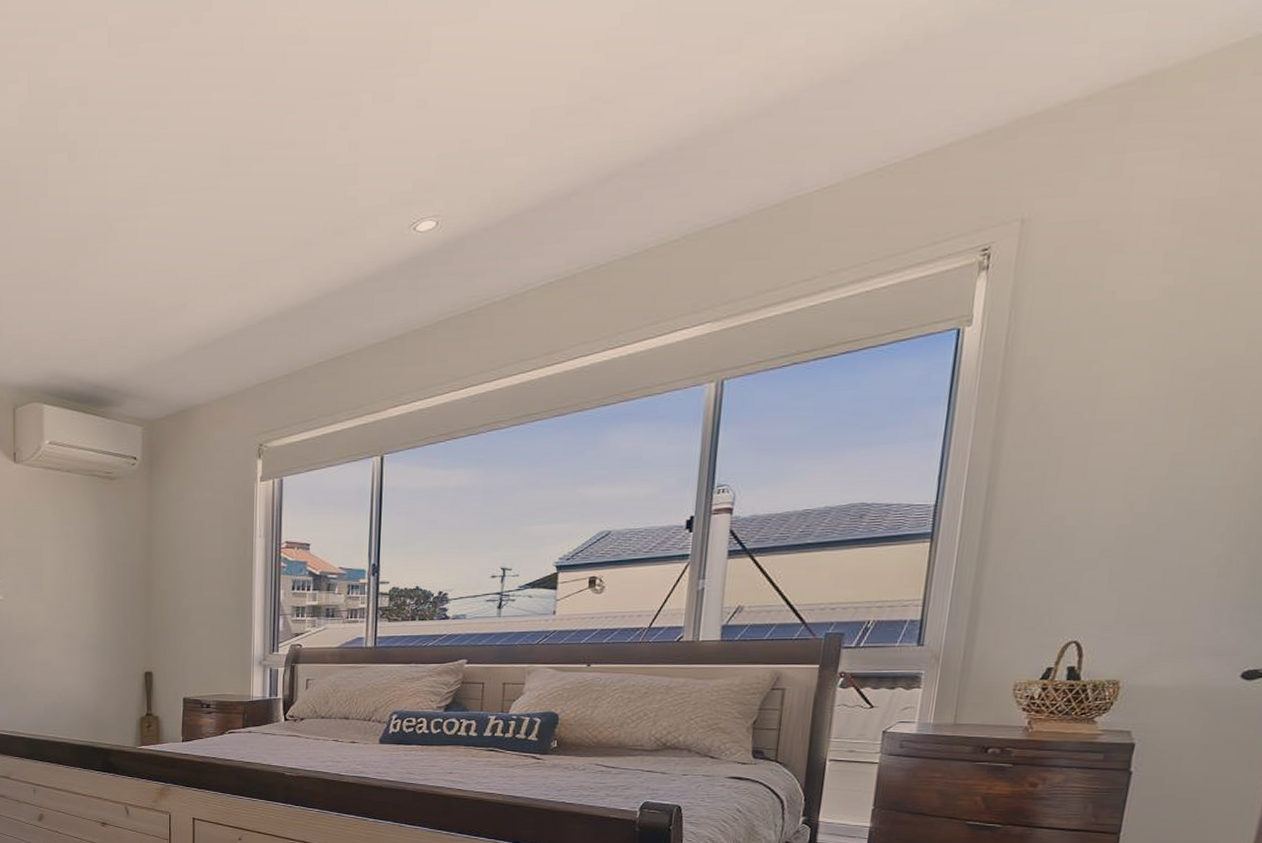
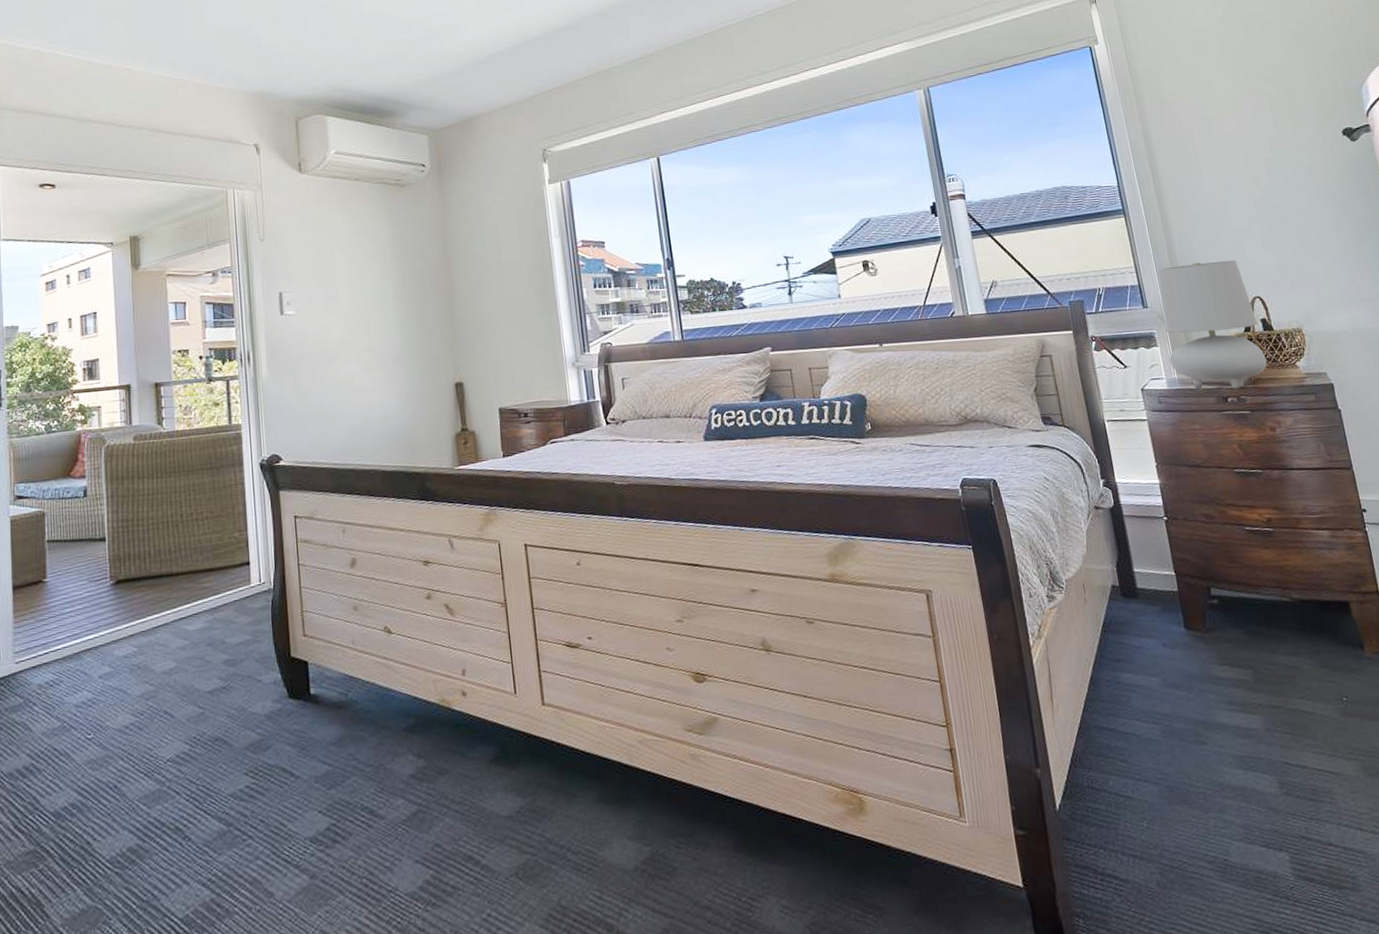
table lamp: none [929,597,1063,740] -> present [1158,259,1267,390]

